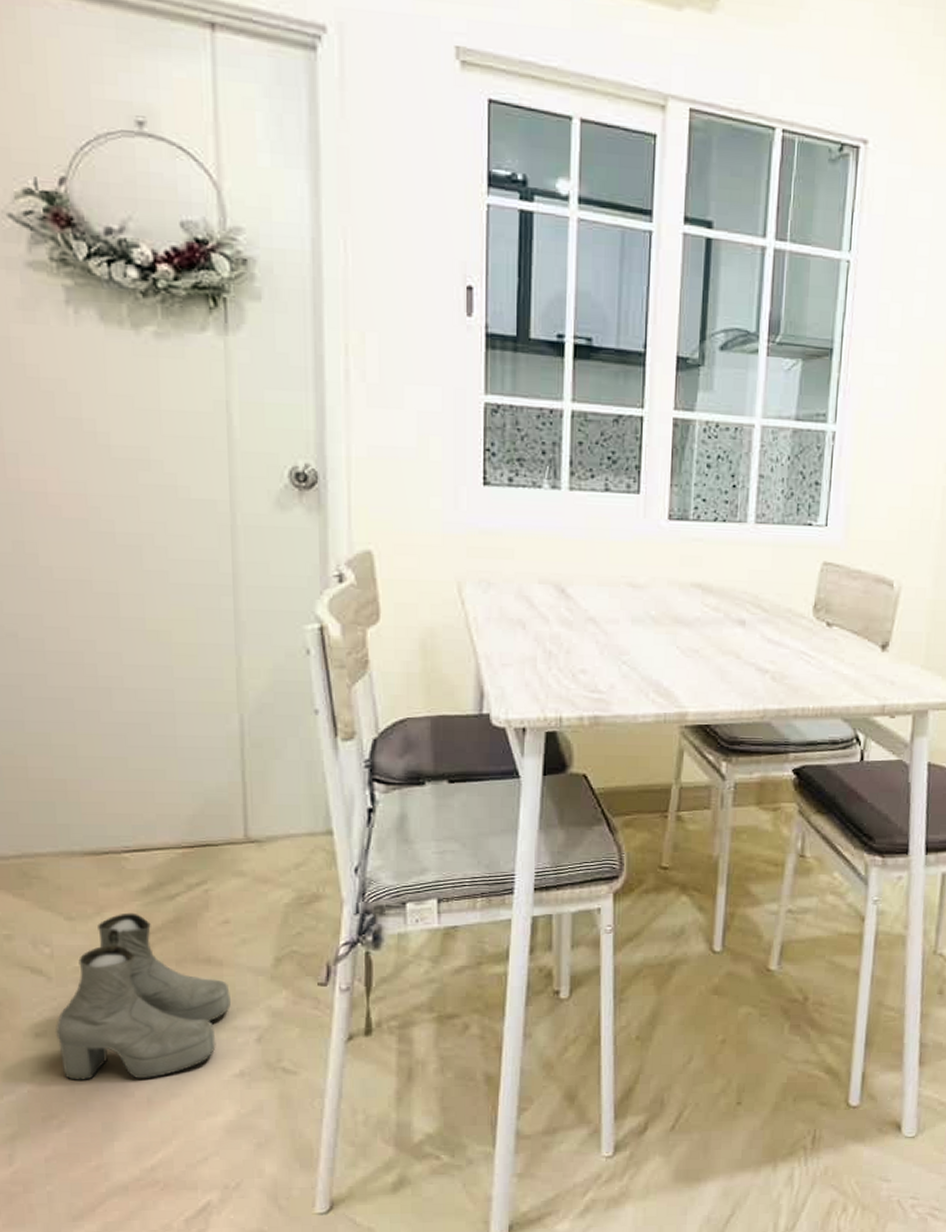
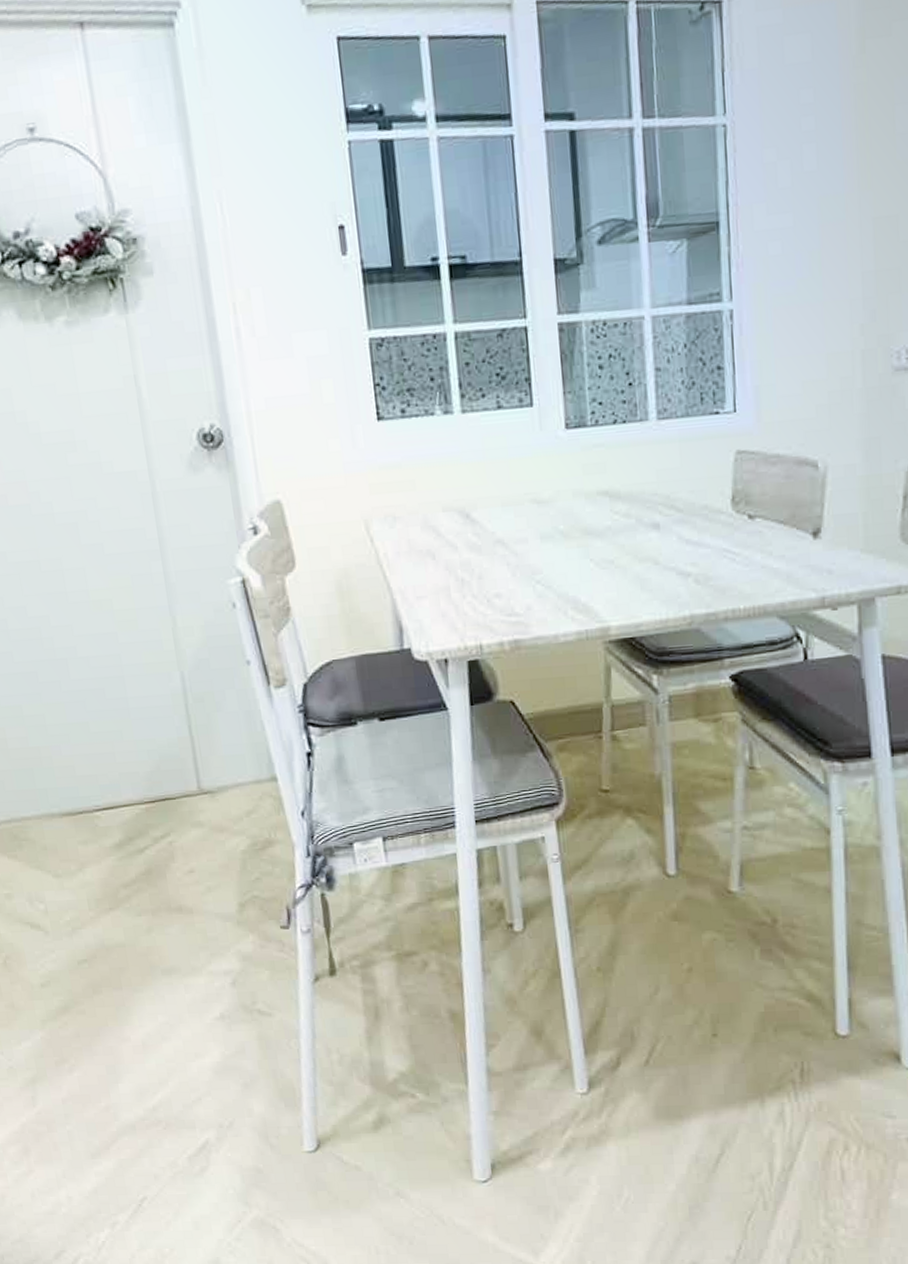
boots: present [56,912,231,1080] -> none [57,867,205,1027]

